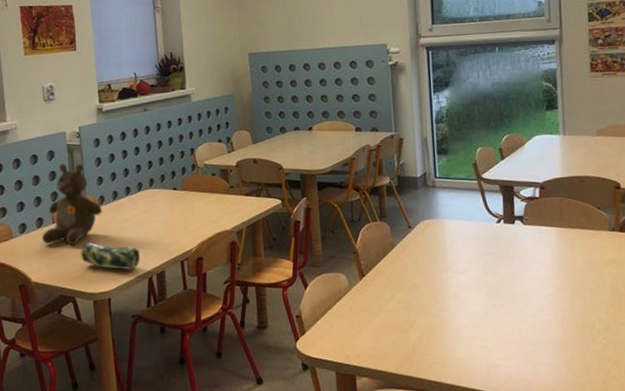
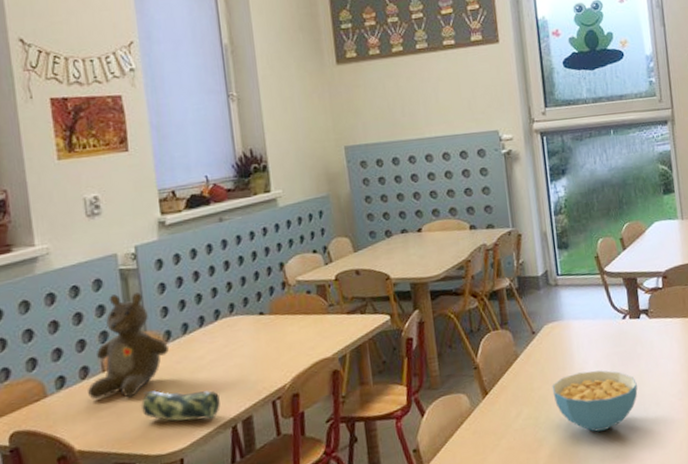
cereal bowl: none [424,266,508,322] -> present [552,370,638,432]

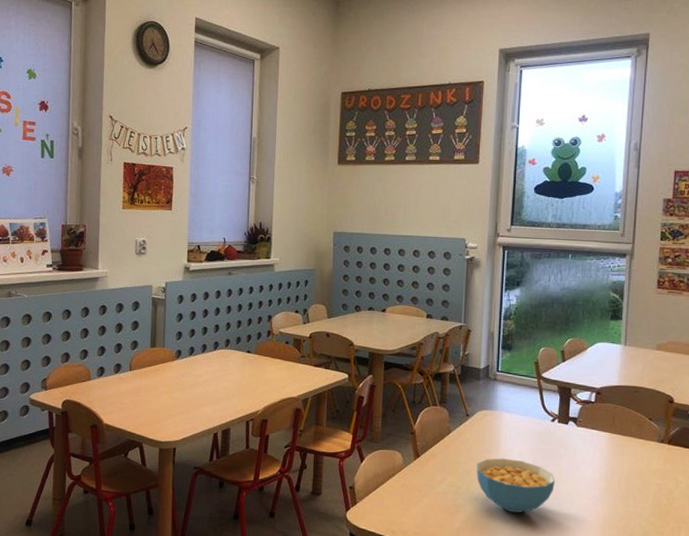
teddy bear: present [88,293,169,399] -> none [118,315,178,394]
pencil case: present [141,390,220,422] -> none [153,392,208,424]

